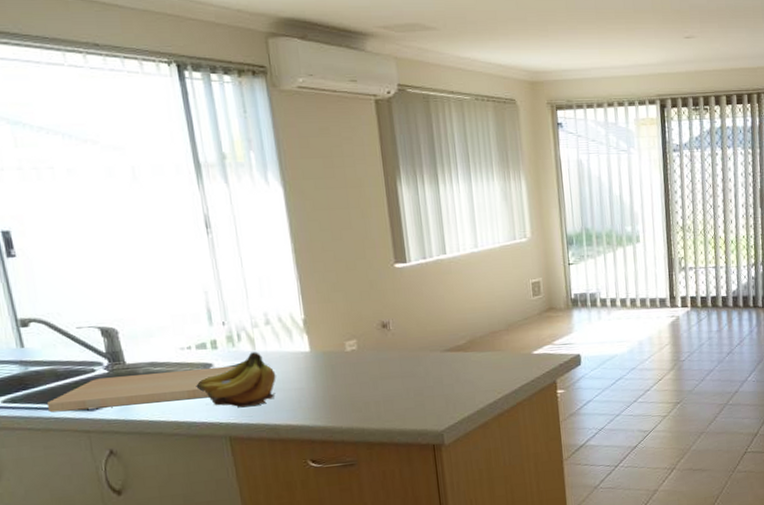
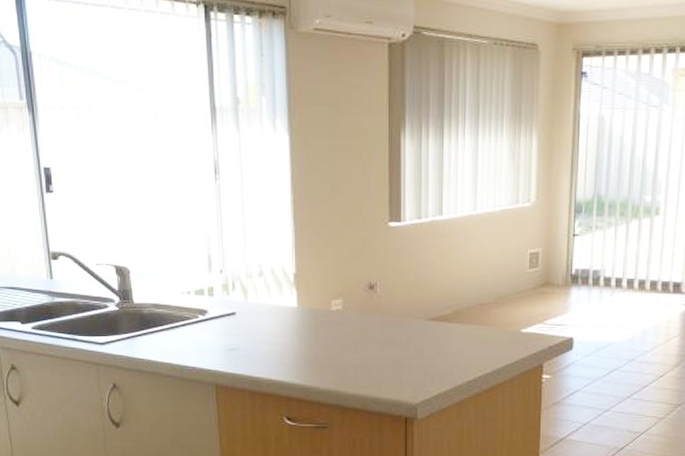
cutting board: present [46,365,237,413] -> none [66,314,229,344]
fruit: present [196,352,276,408] -> none [191,302,263,357]

